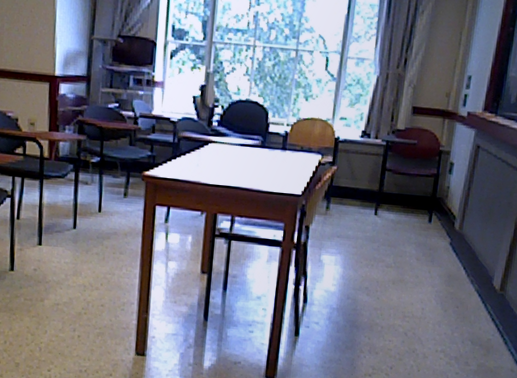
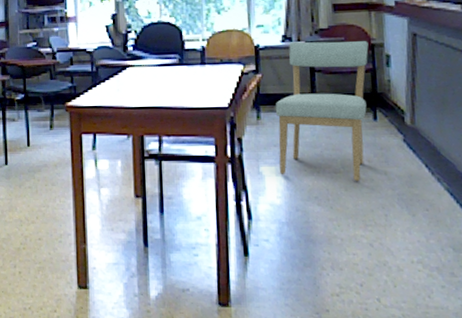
chair: none [338,138,437,277] -> present [275,41,369,182]

